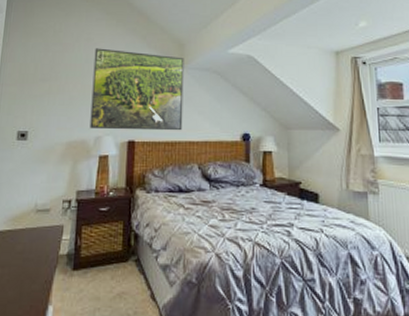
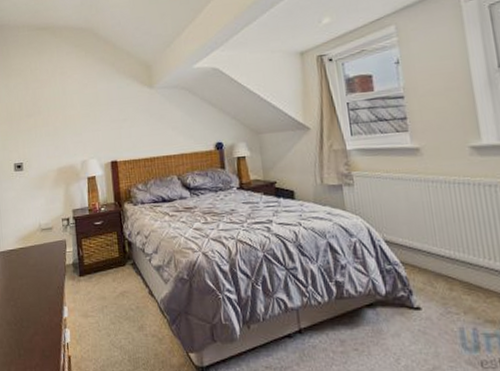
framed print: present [90,48,184,131] -> none [69,78,159,154]

